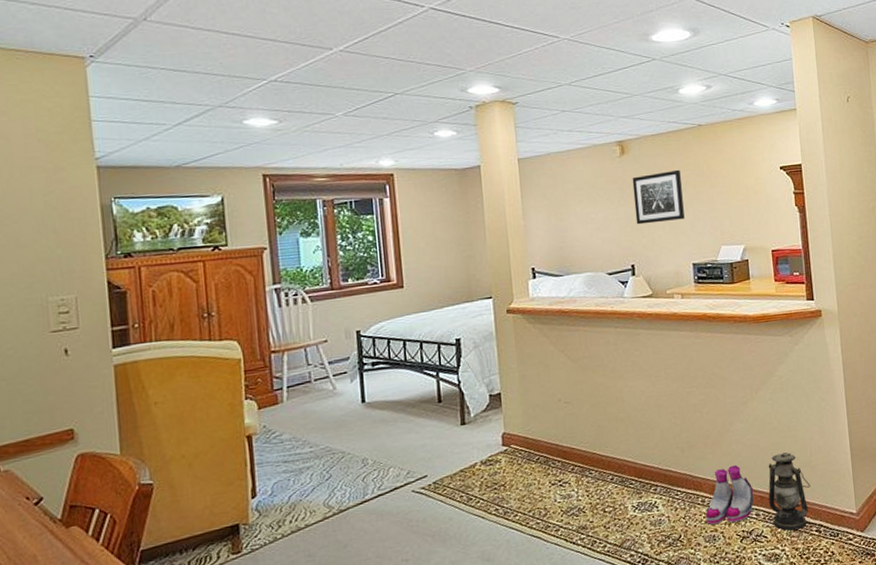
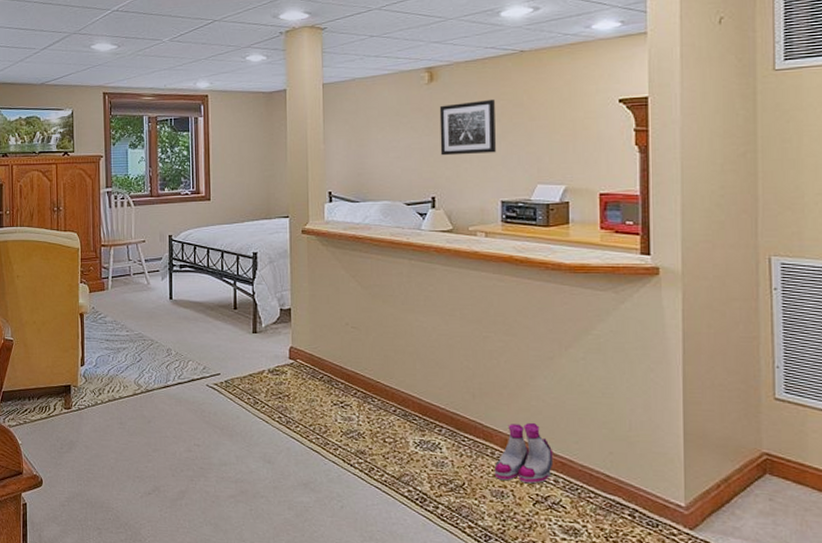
lantern: present [768,452,811,531] -> none [571,420,626,508]

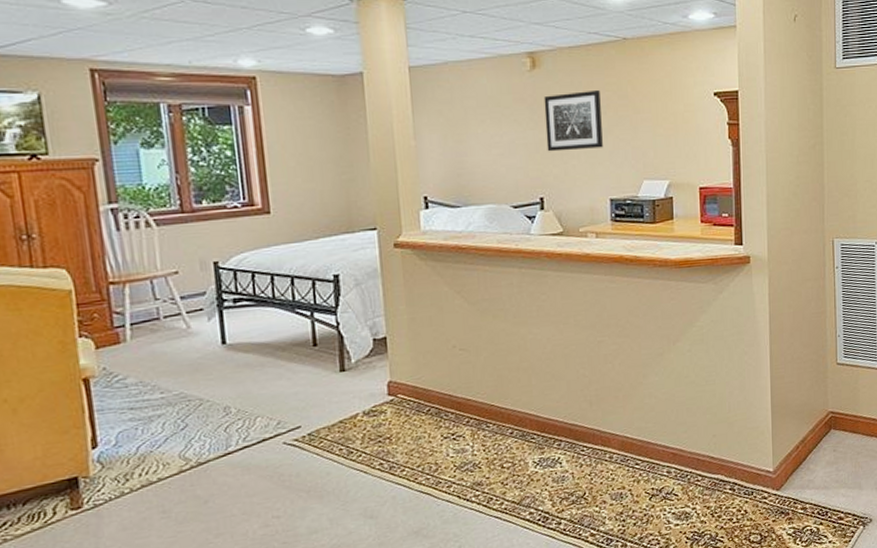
boots: present [494,422,554,484] -> none [613,419,666,483]

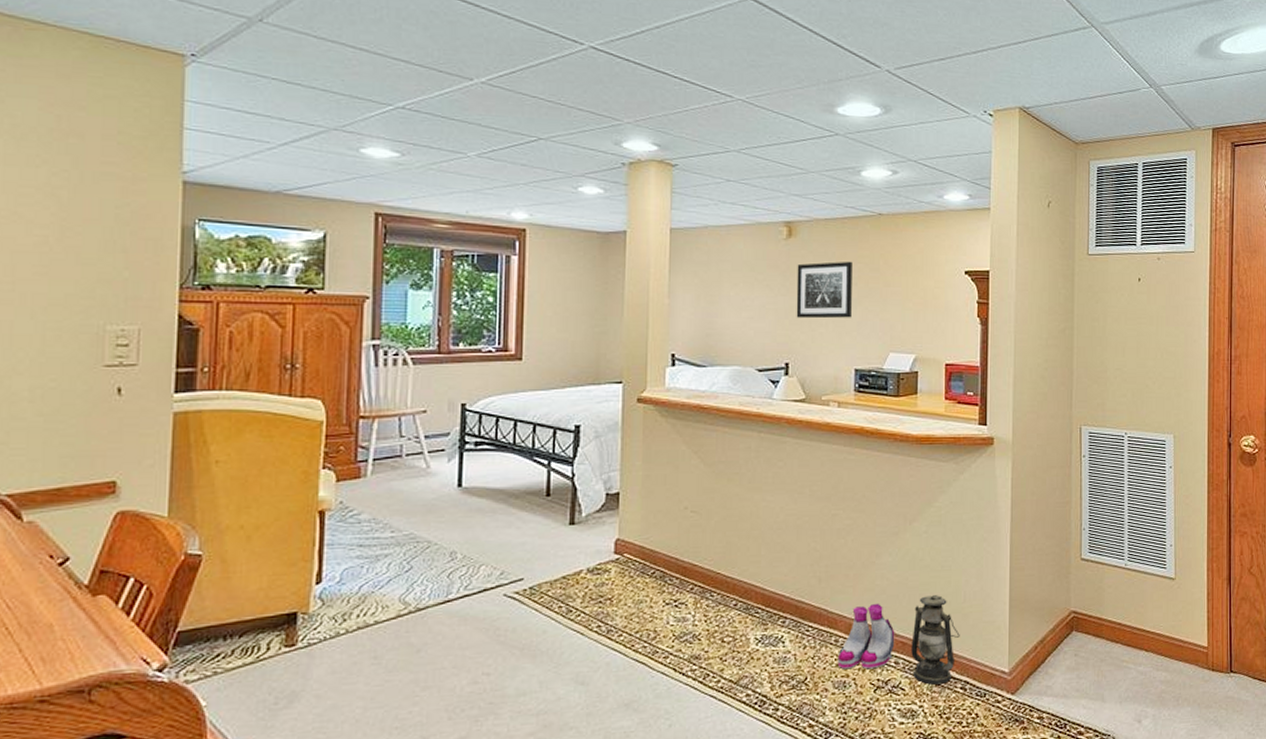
boots: none [613,419,666,483] -> present [837,603,895,670]
lantern: none [681,408,727,489] -> present [911,595,960,685]

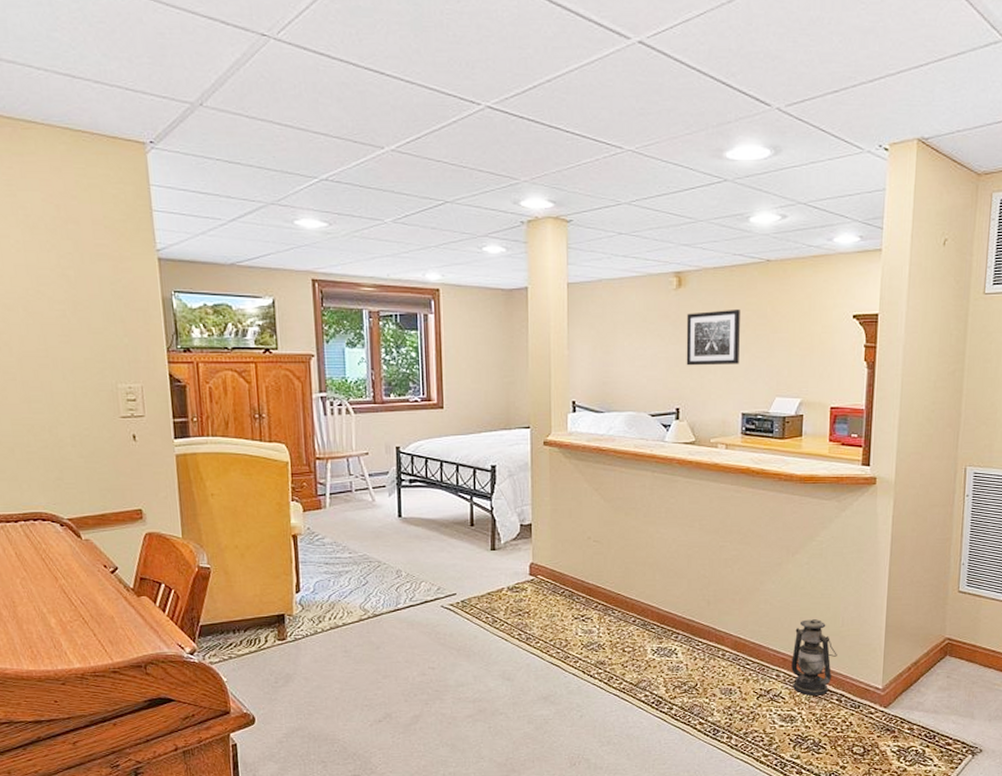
boots: present [837,603,895,670] -> none [724,624,777,680]

